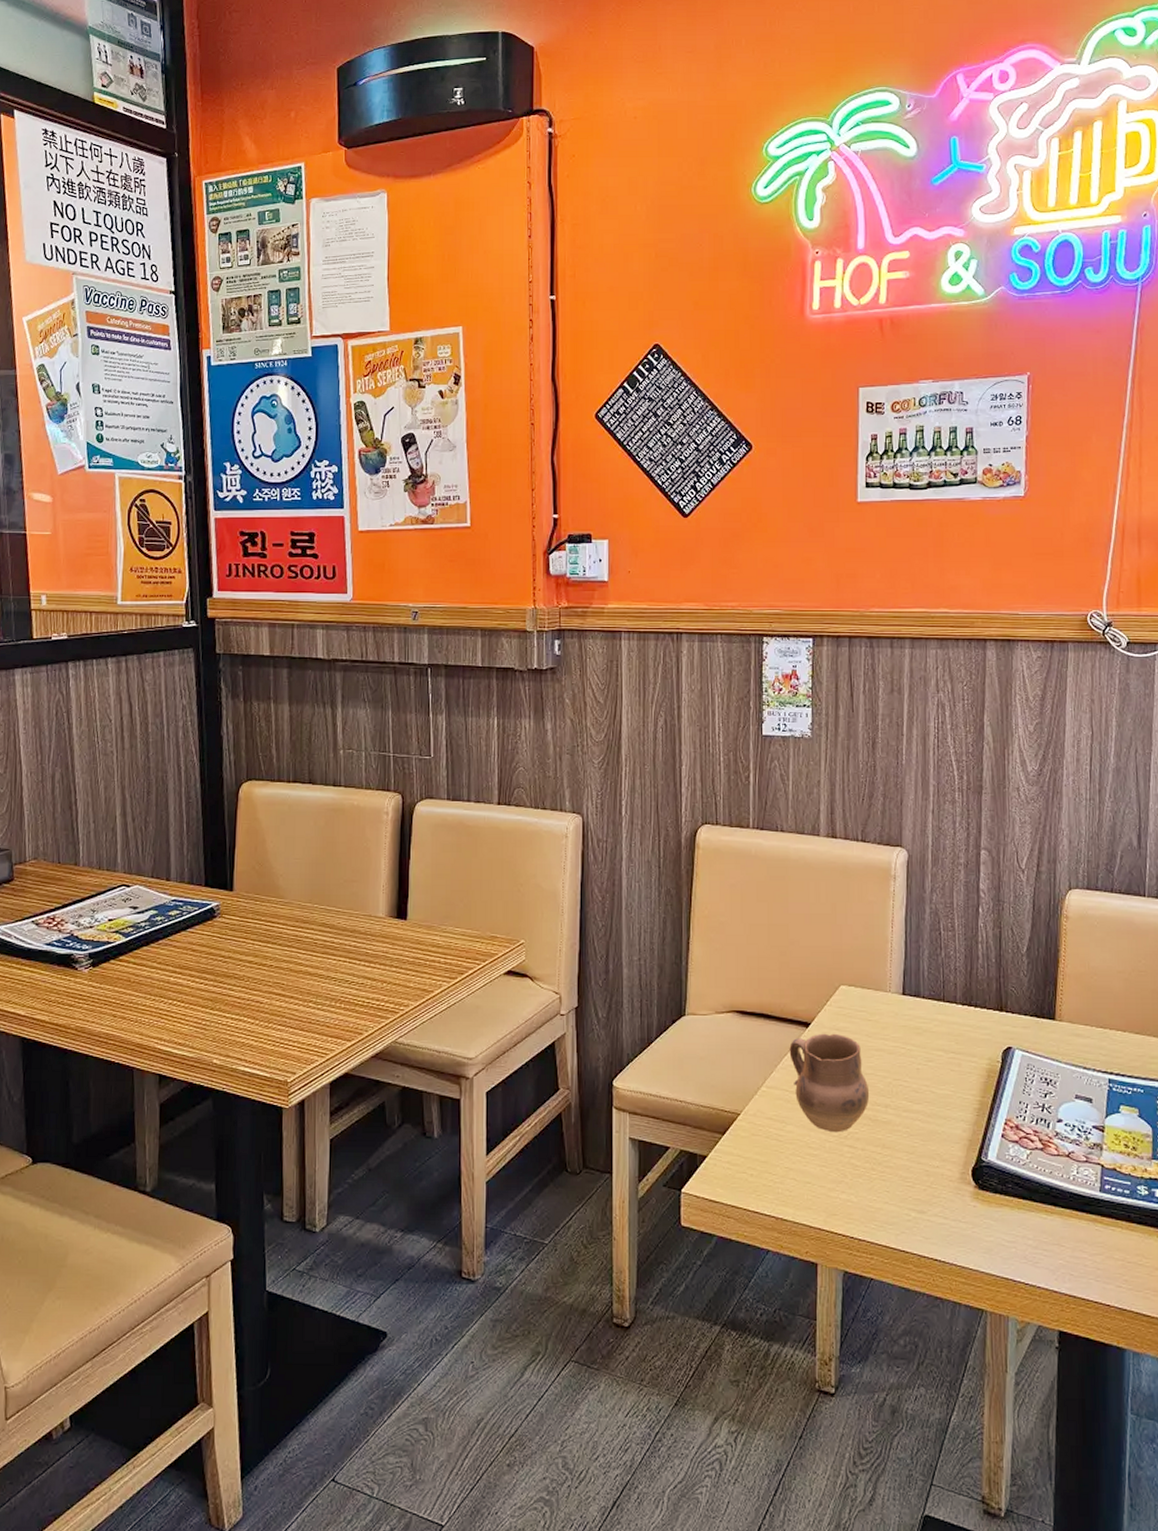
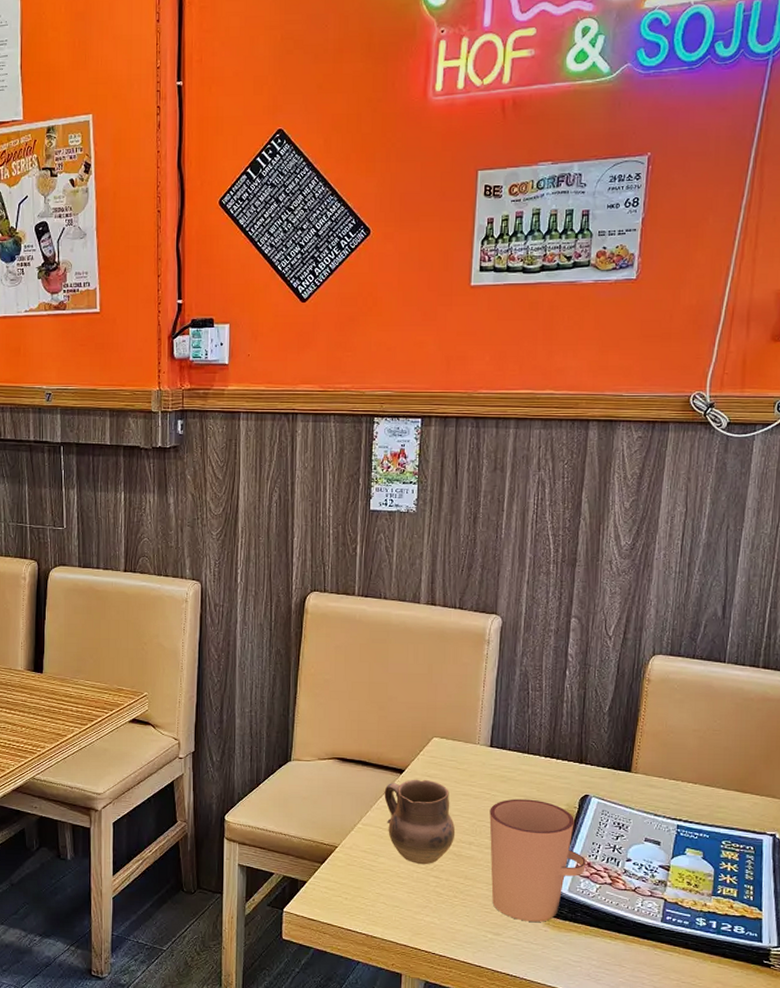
cup: none [906,1053,1014,1196] -> present [489,799,586,922]

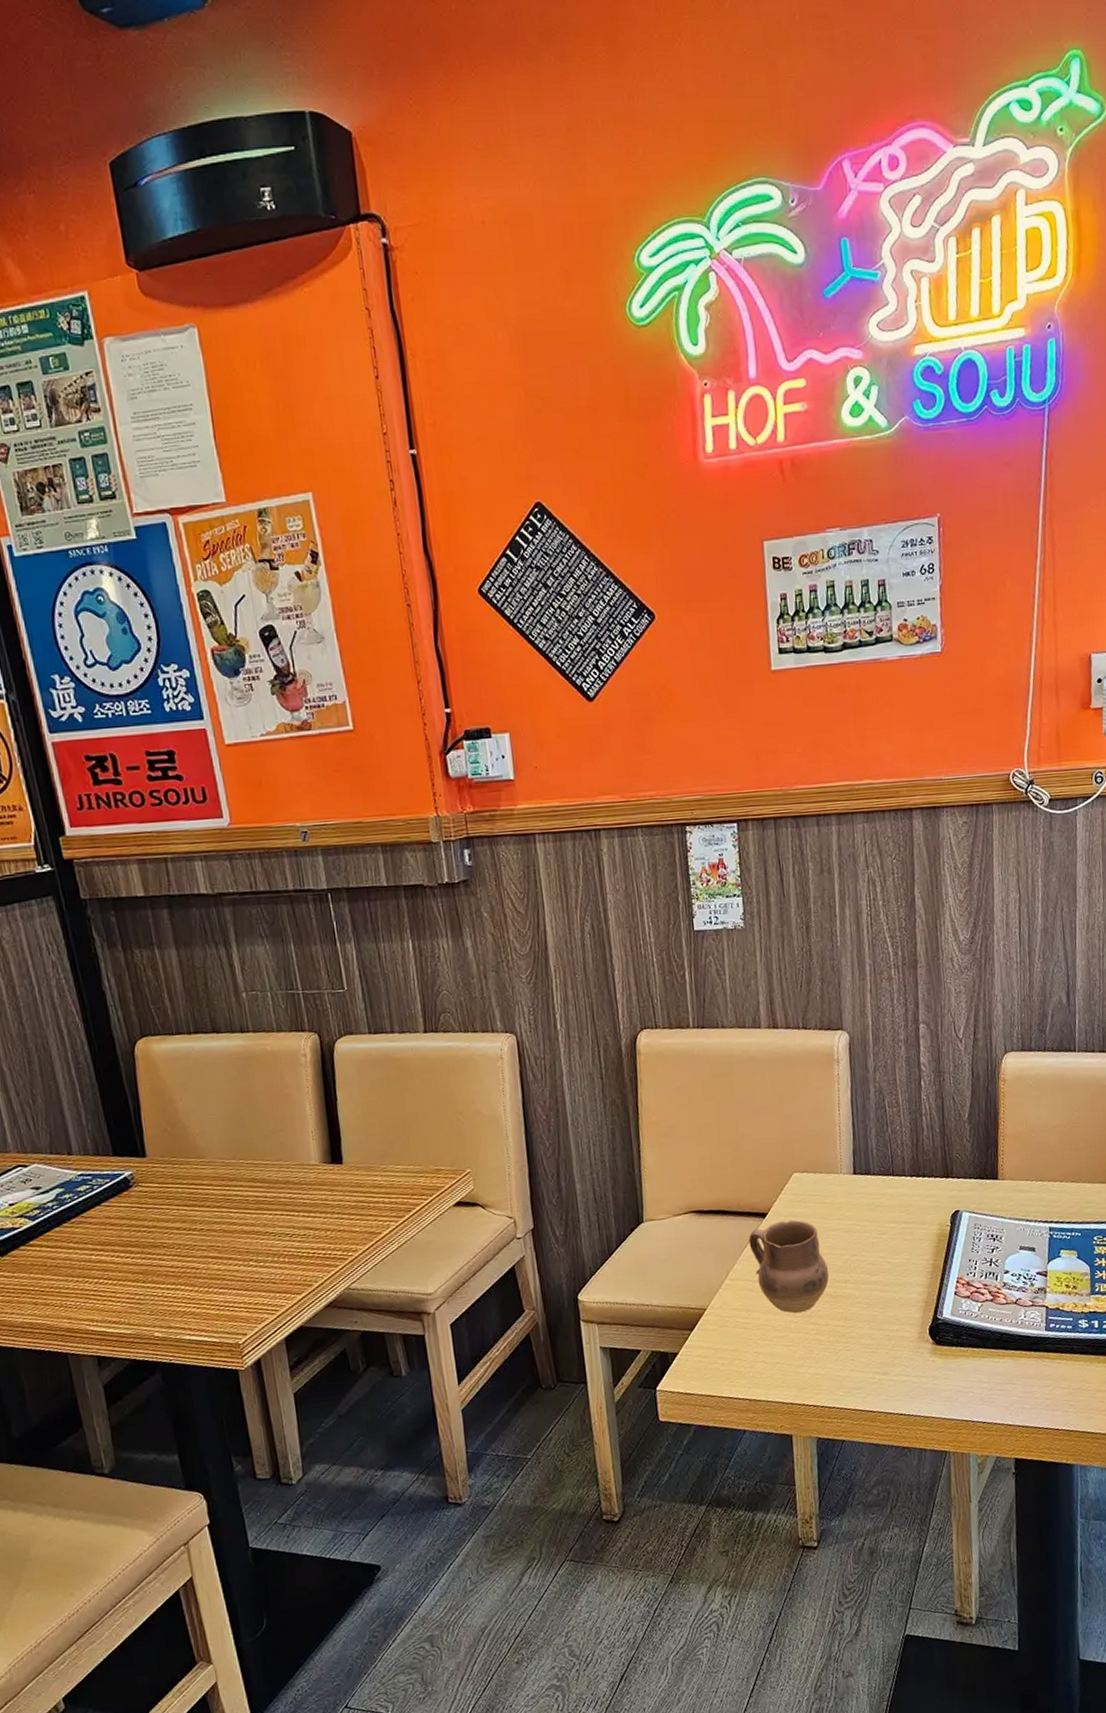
cup: present [489,799,586,922] -> none [861,1223,965,1355]

